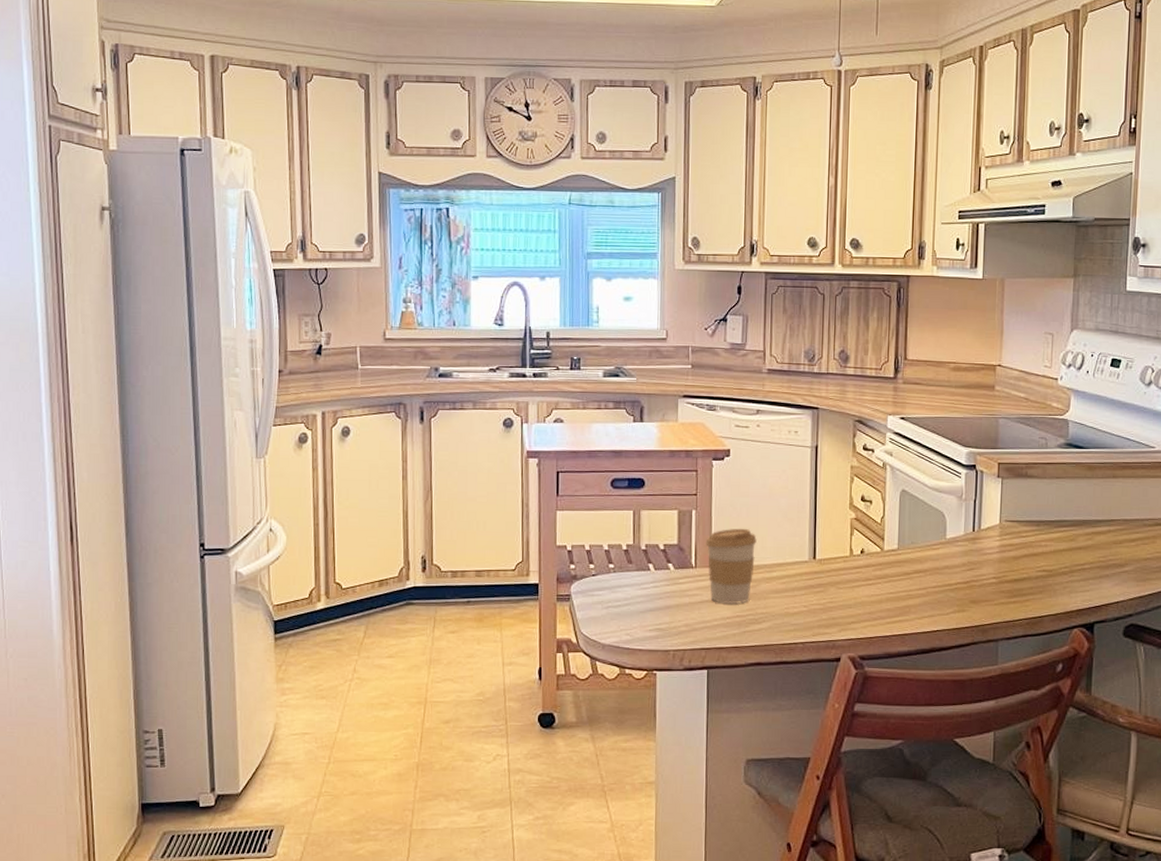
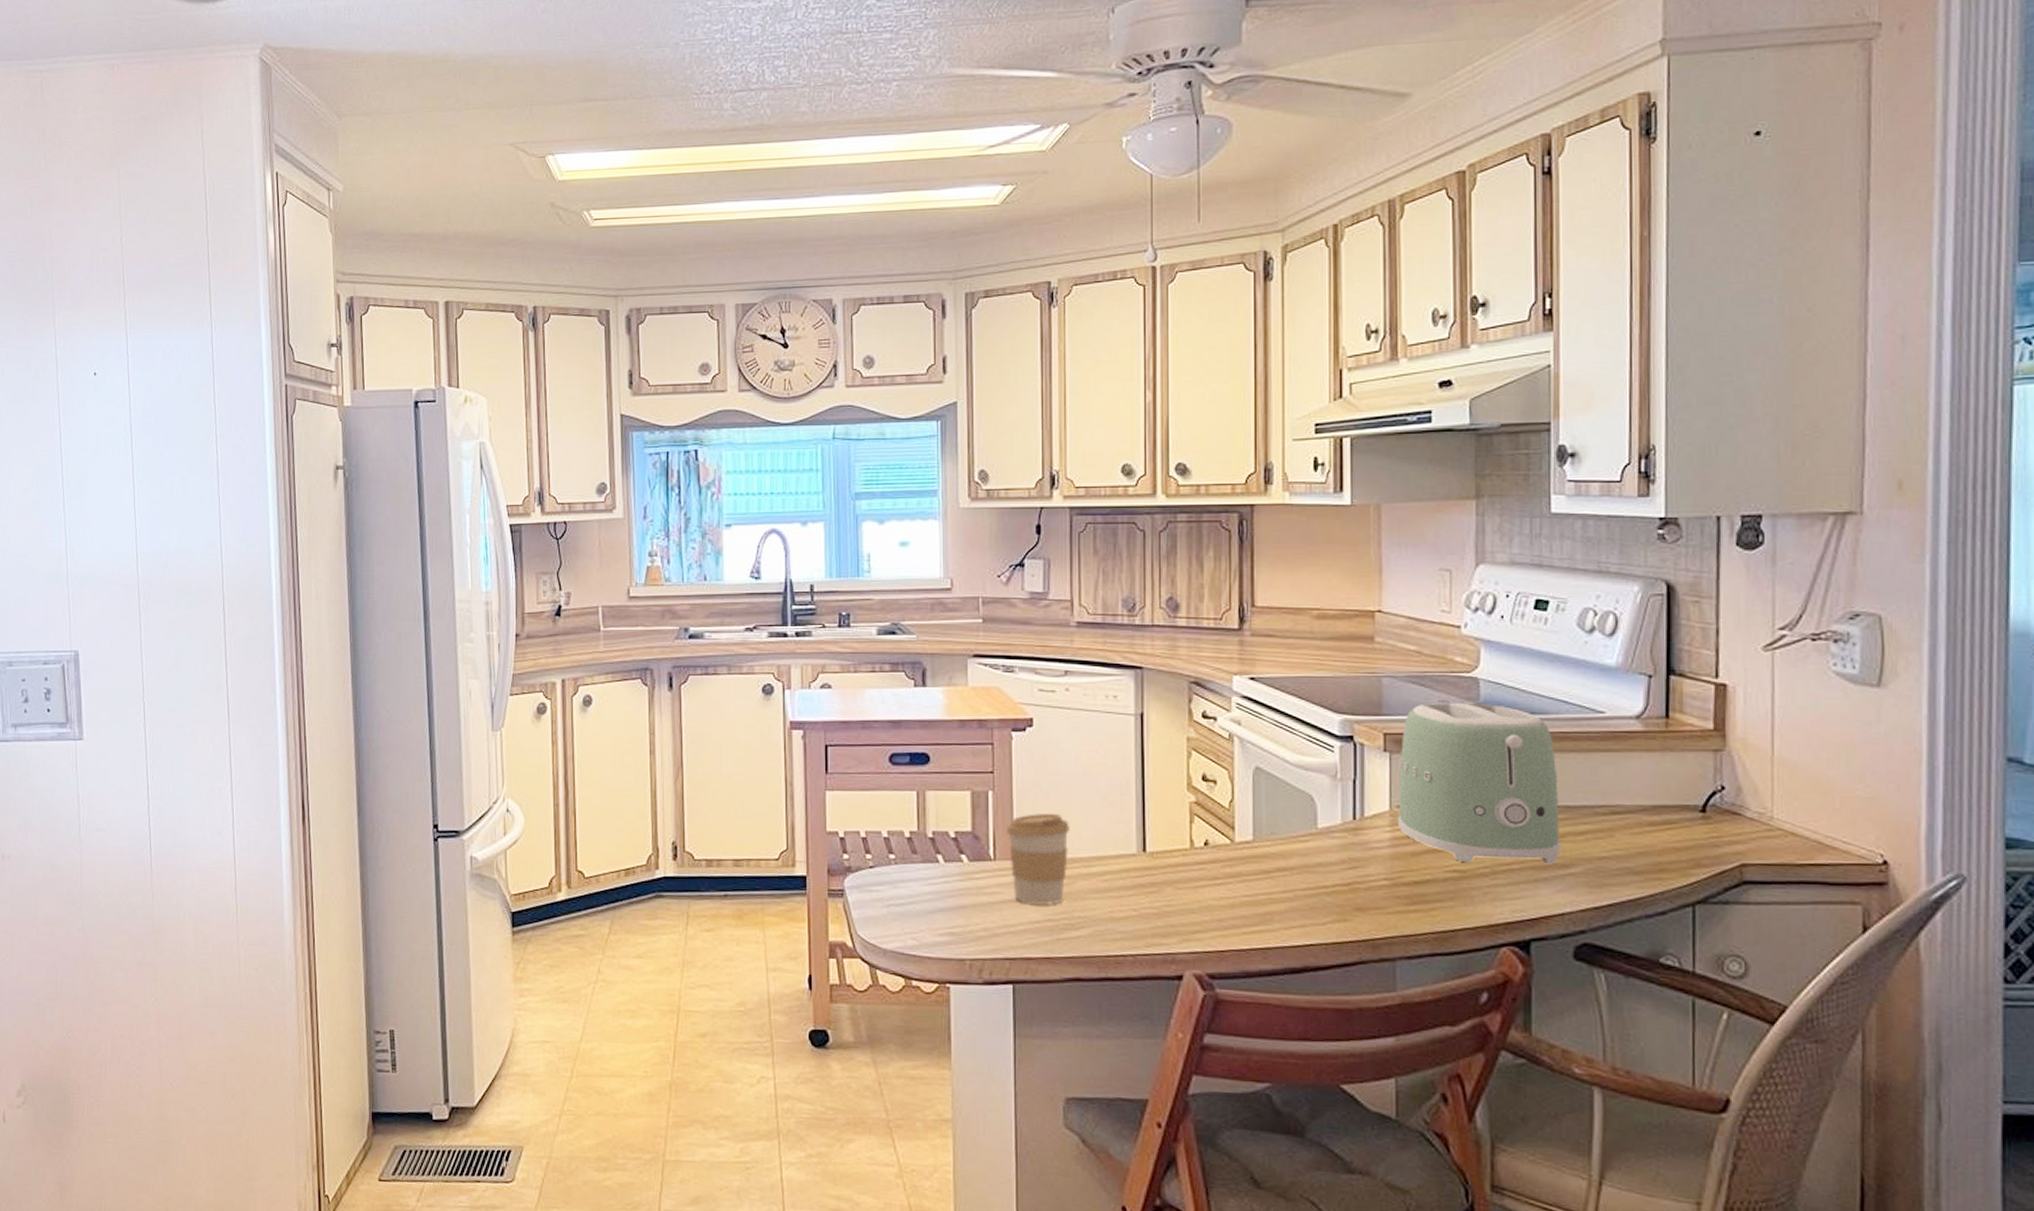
toaster: none [1005,439,1120,564] -> present [1398,702,1561,865]

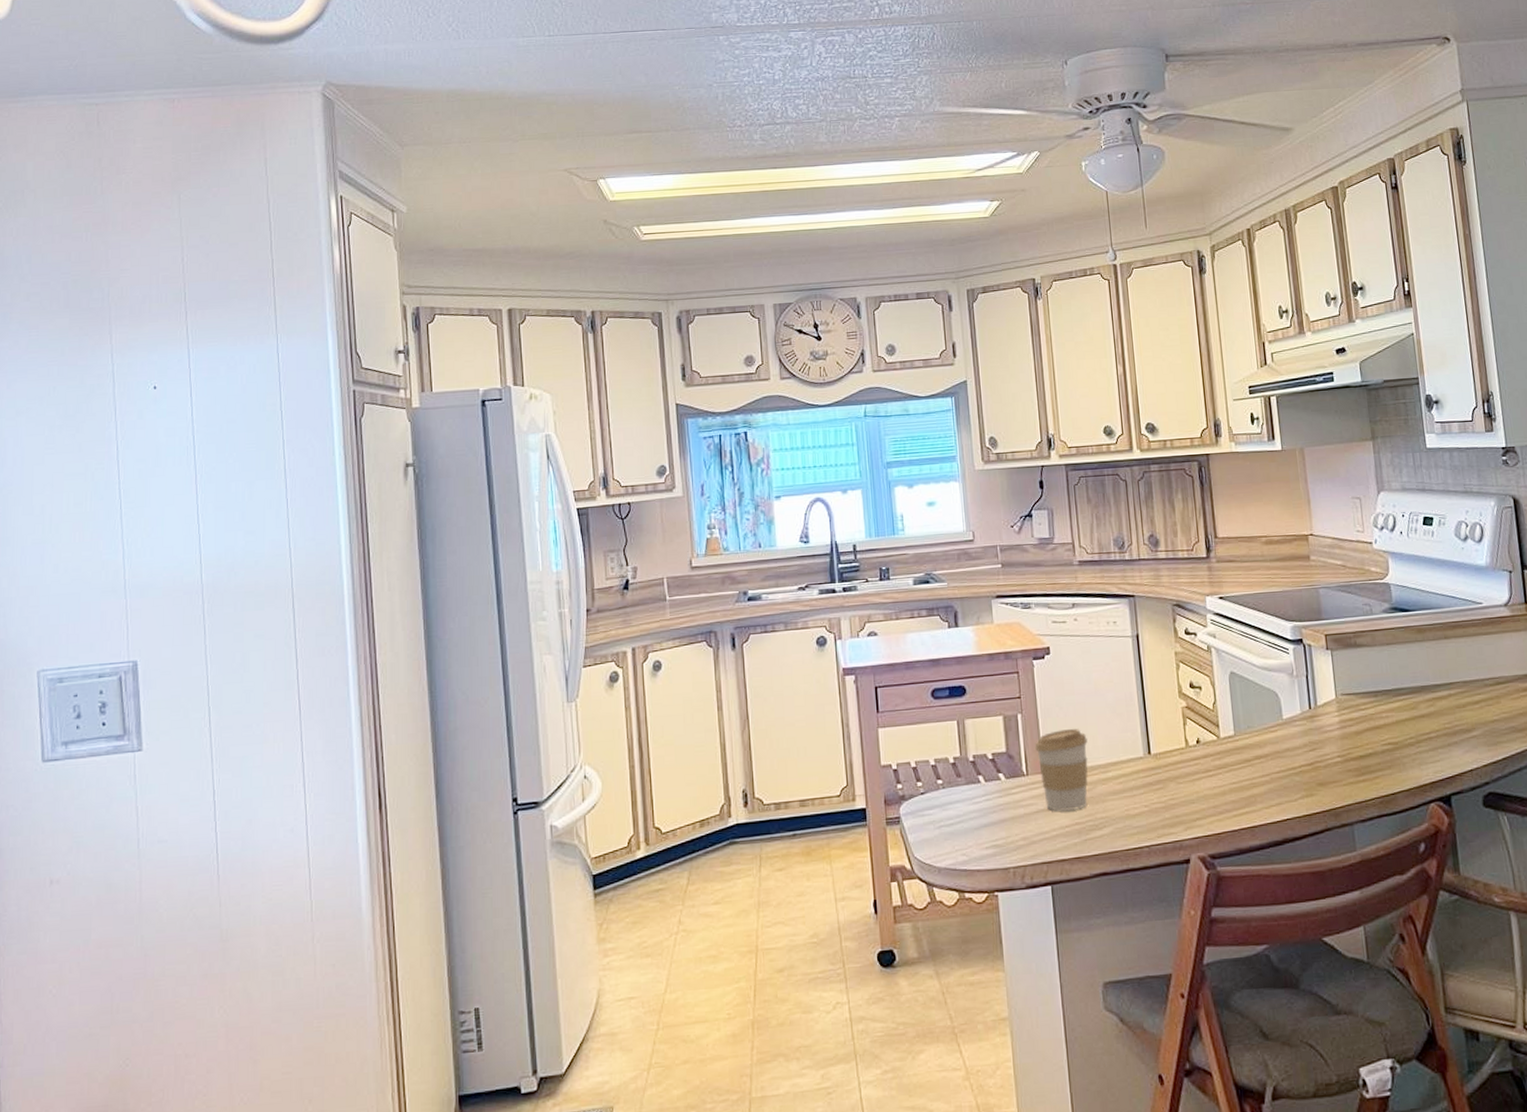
toaster: present [1398,702,1561,865] -> none [1338,603,1464,735]

